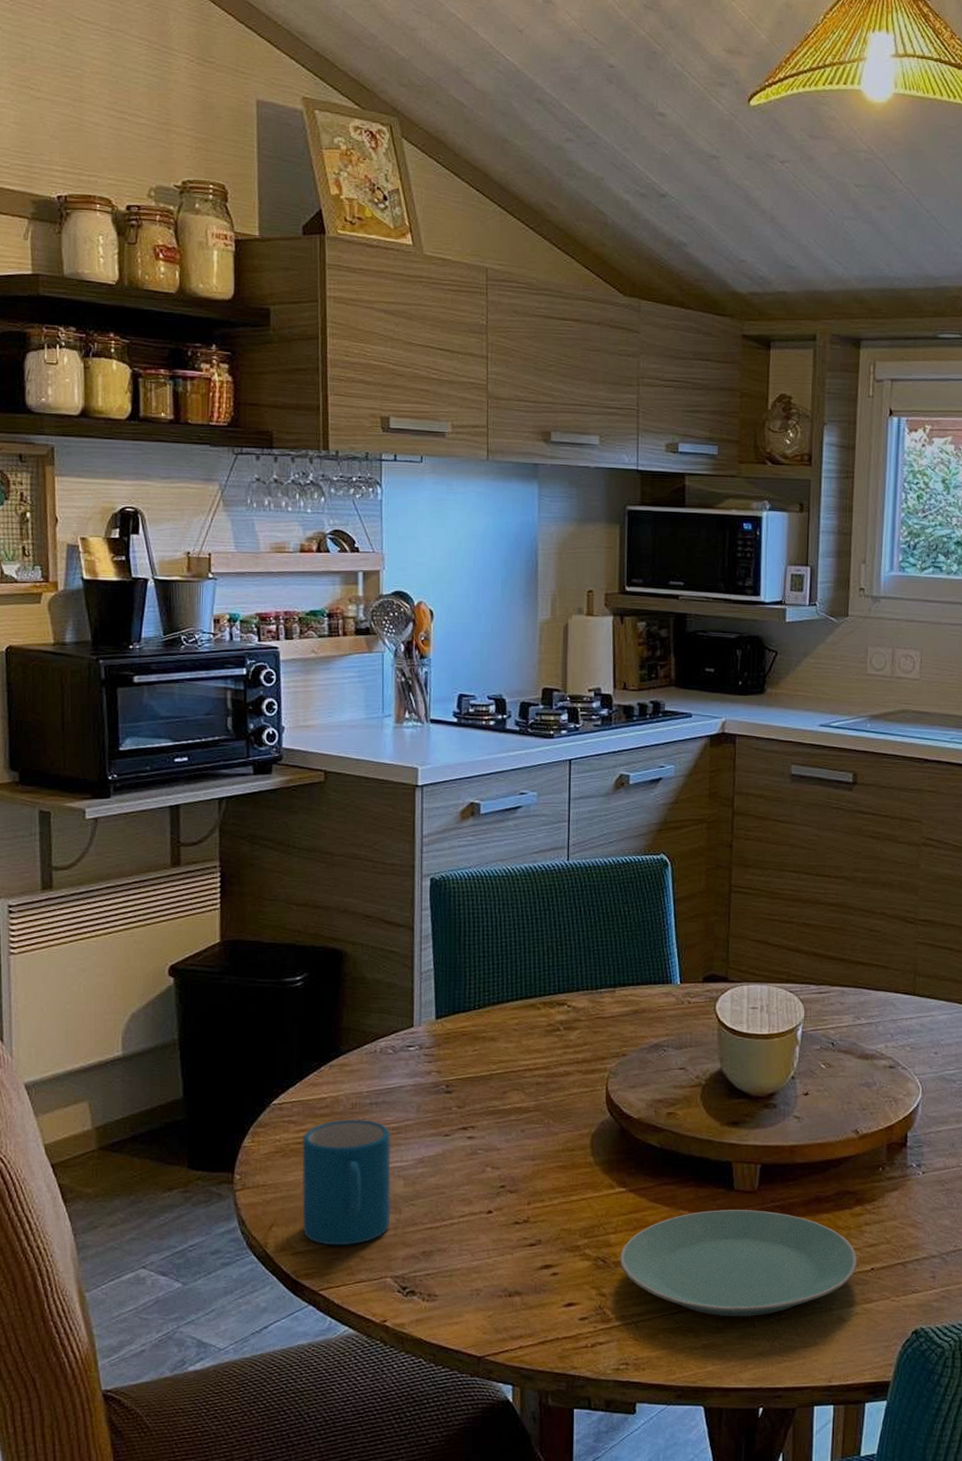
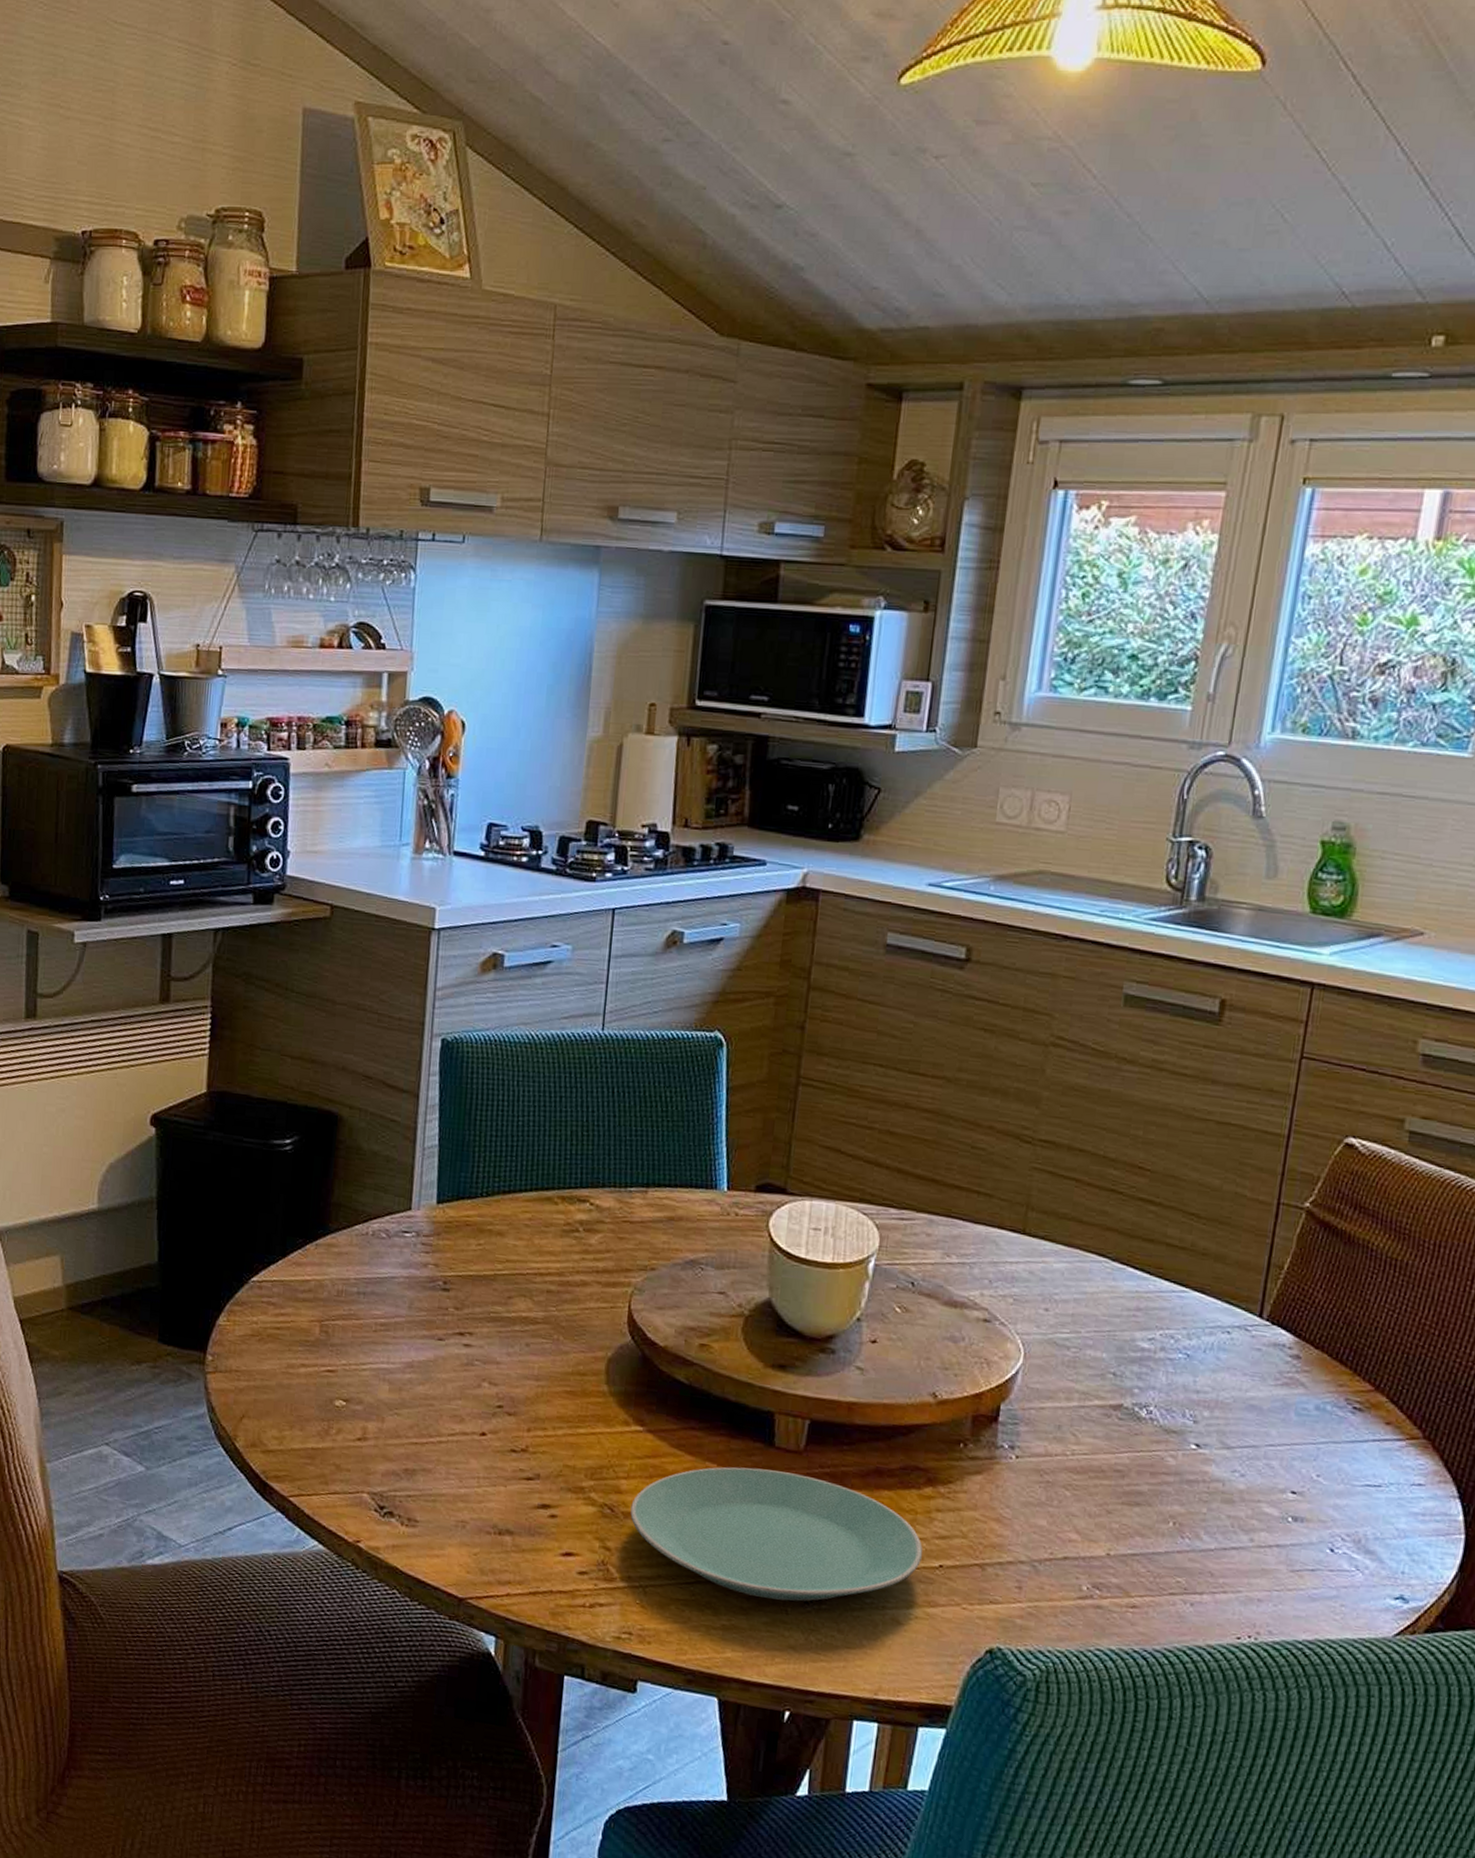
mug: present [302,1118,391,1246] -> none [275,1307,378,1451]

